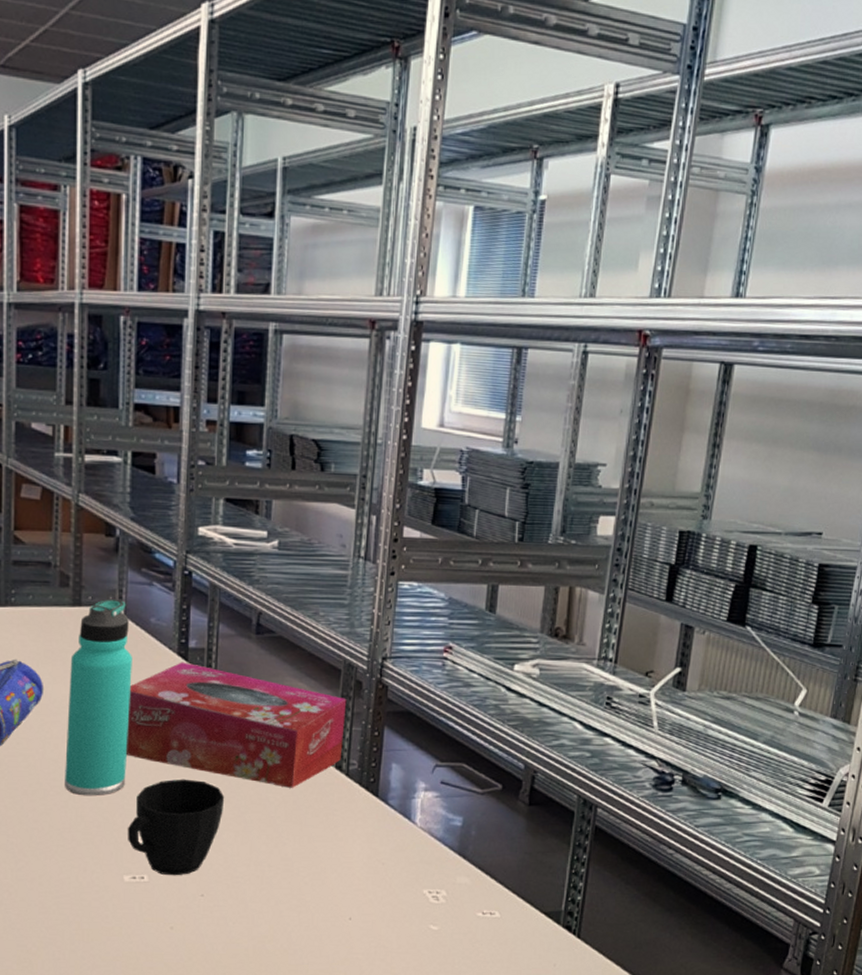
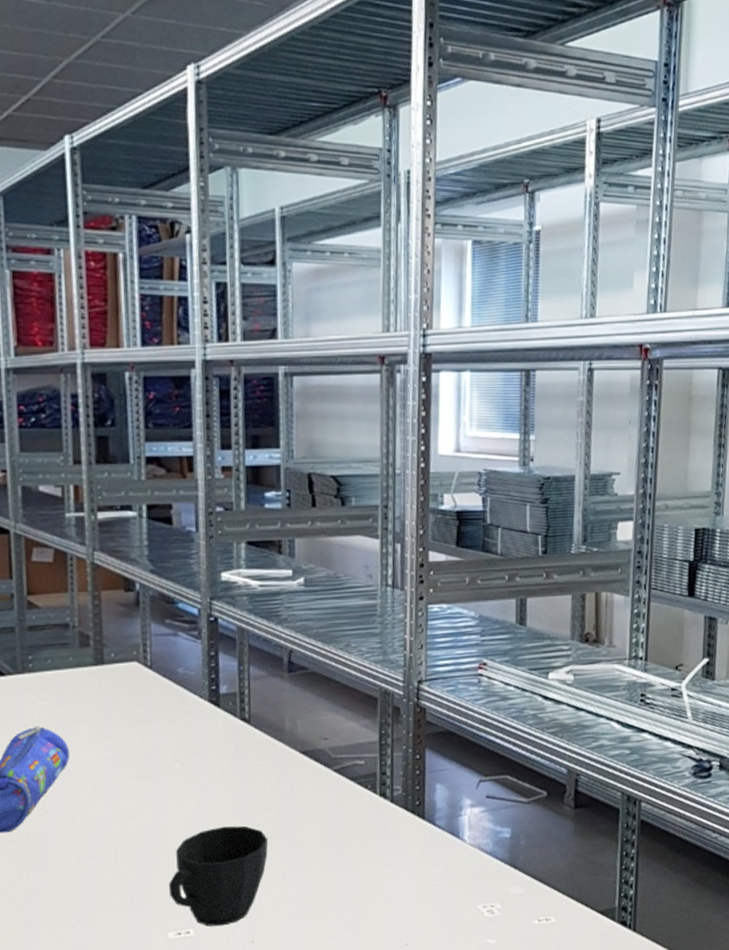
thermos bottle: present [65,598,132,796] -> none [96,653,164,857]
tissue box: present [125,662,347,788] -> none [160,708,386,822]

